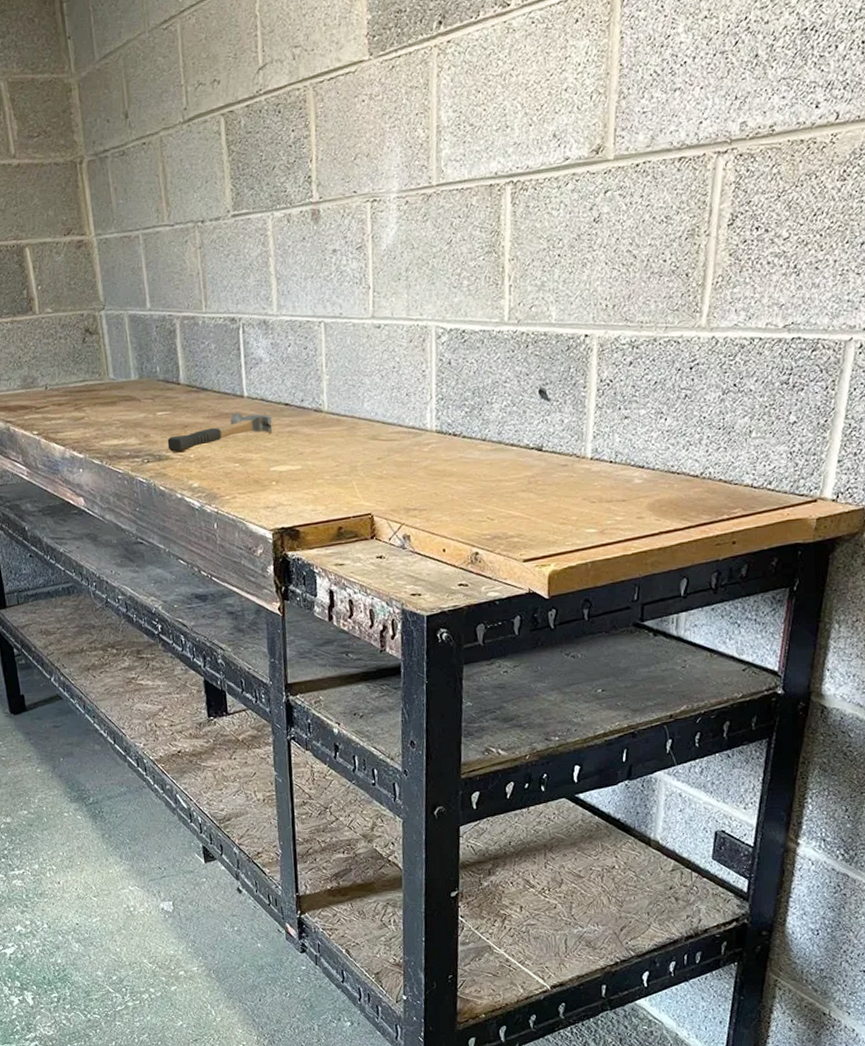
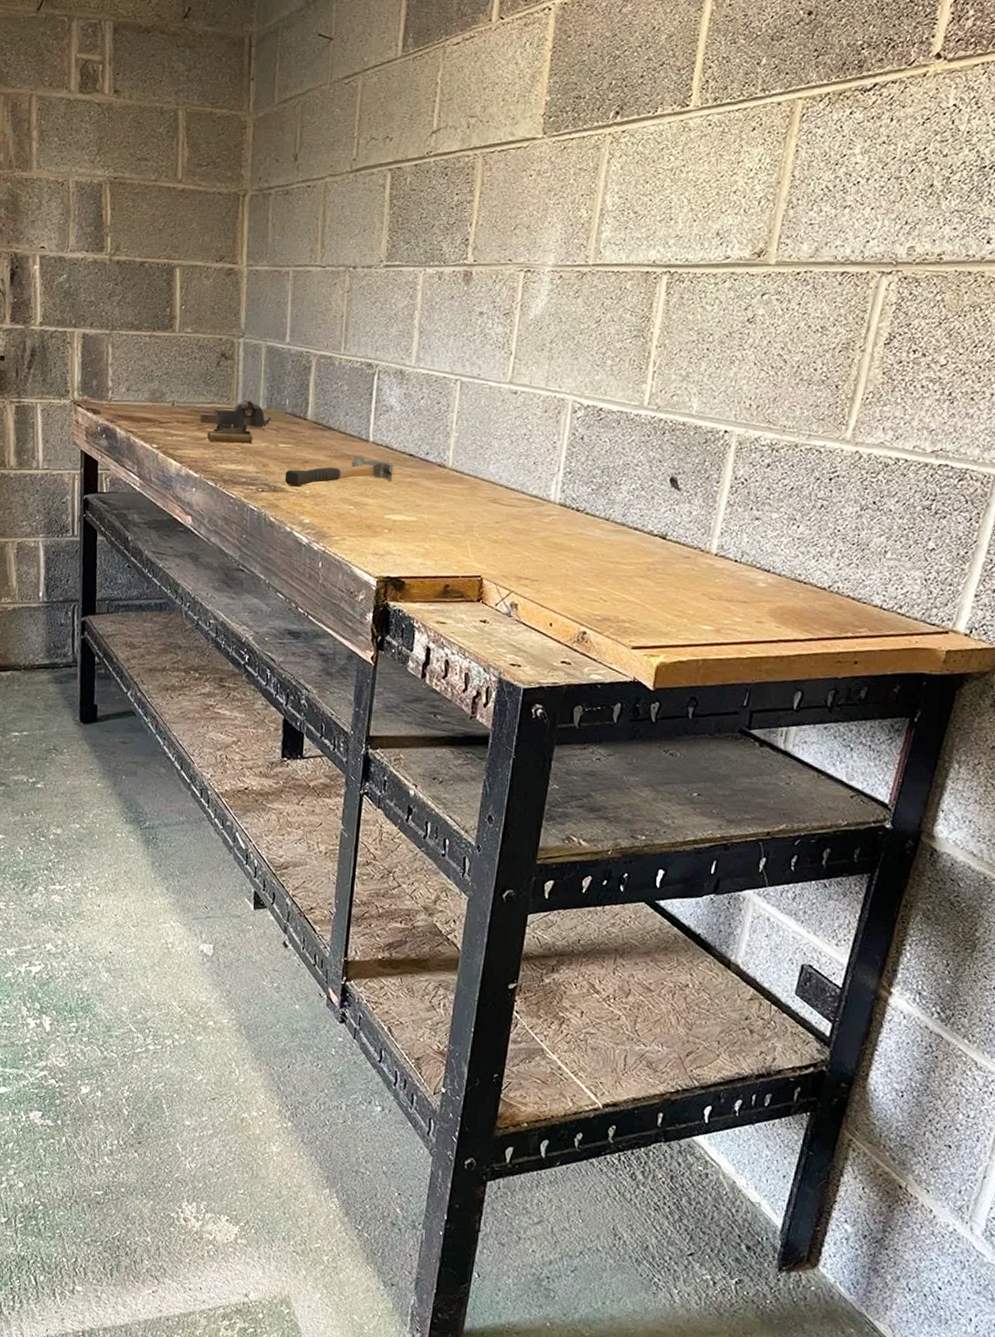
bench vise: none [74,372,146,421] -> present [199,400,272,444]

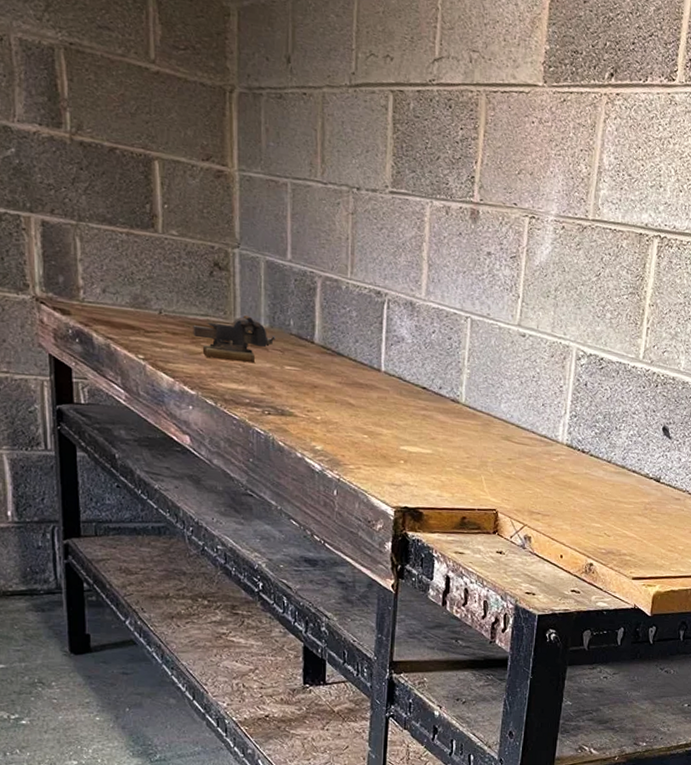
claw hammer: present [284,456,394,487] -> none [293,385,407,413]

